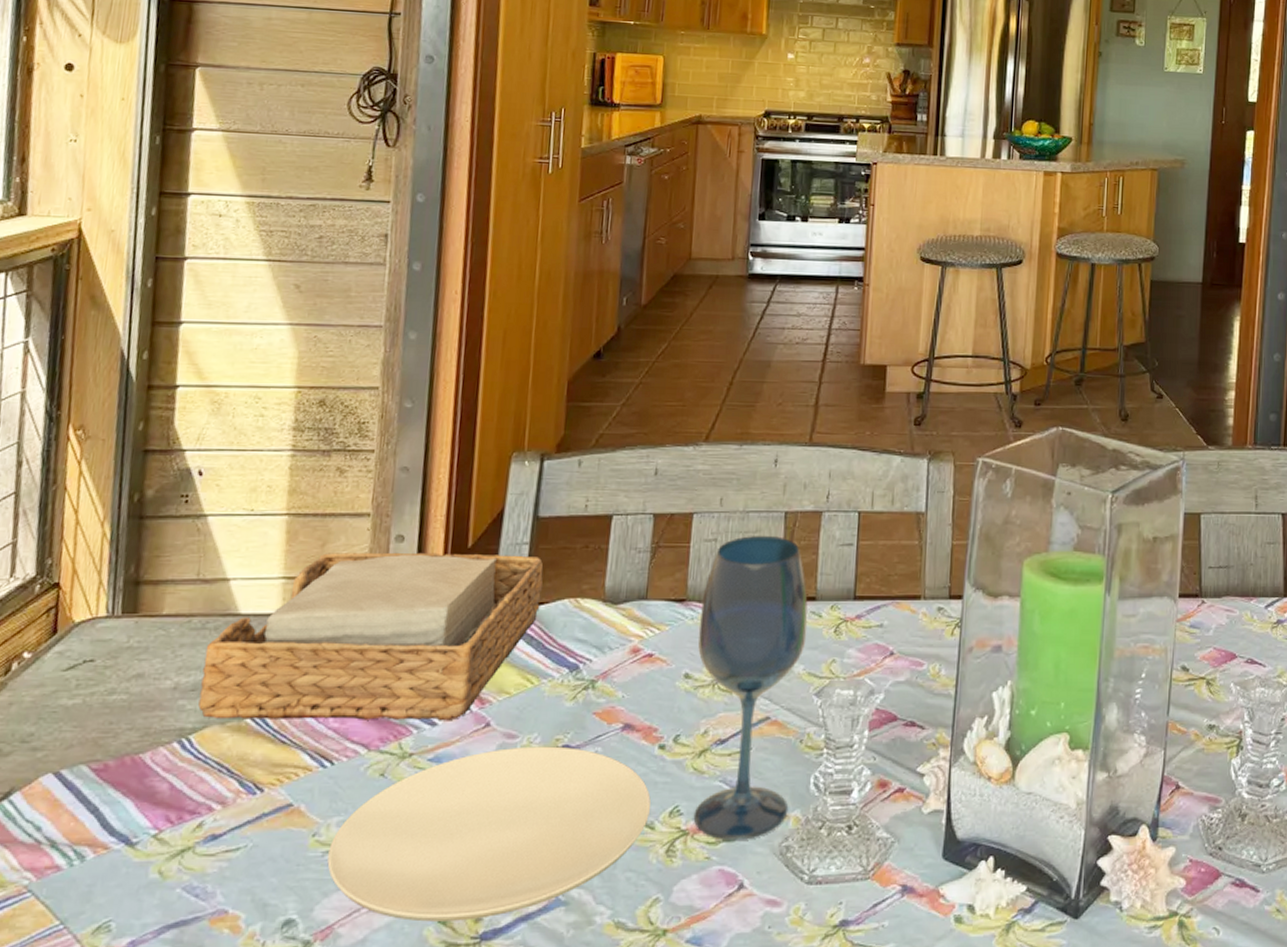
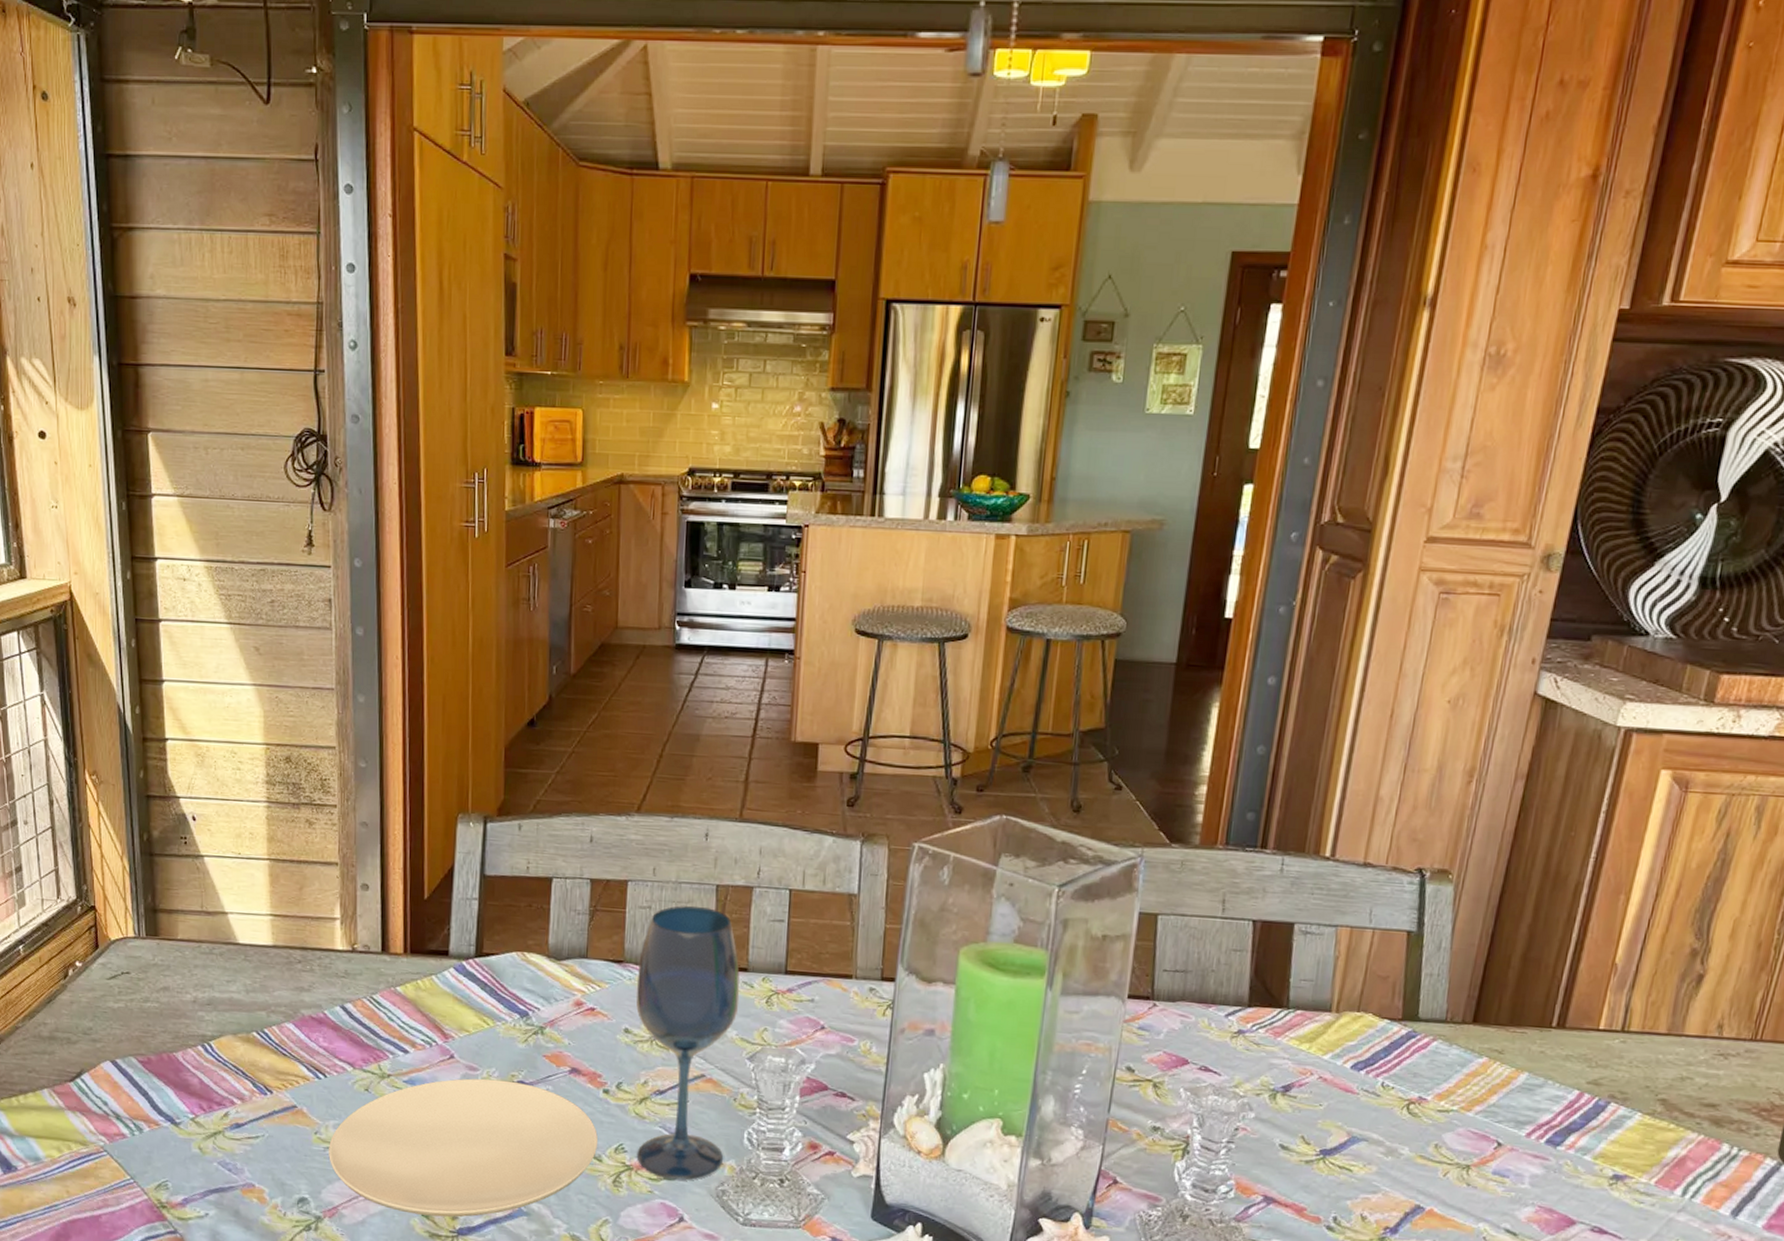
napkin holder: present [198,552,543,721] -> none [214,895,492,1050]

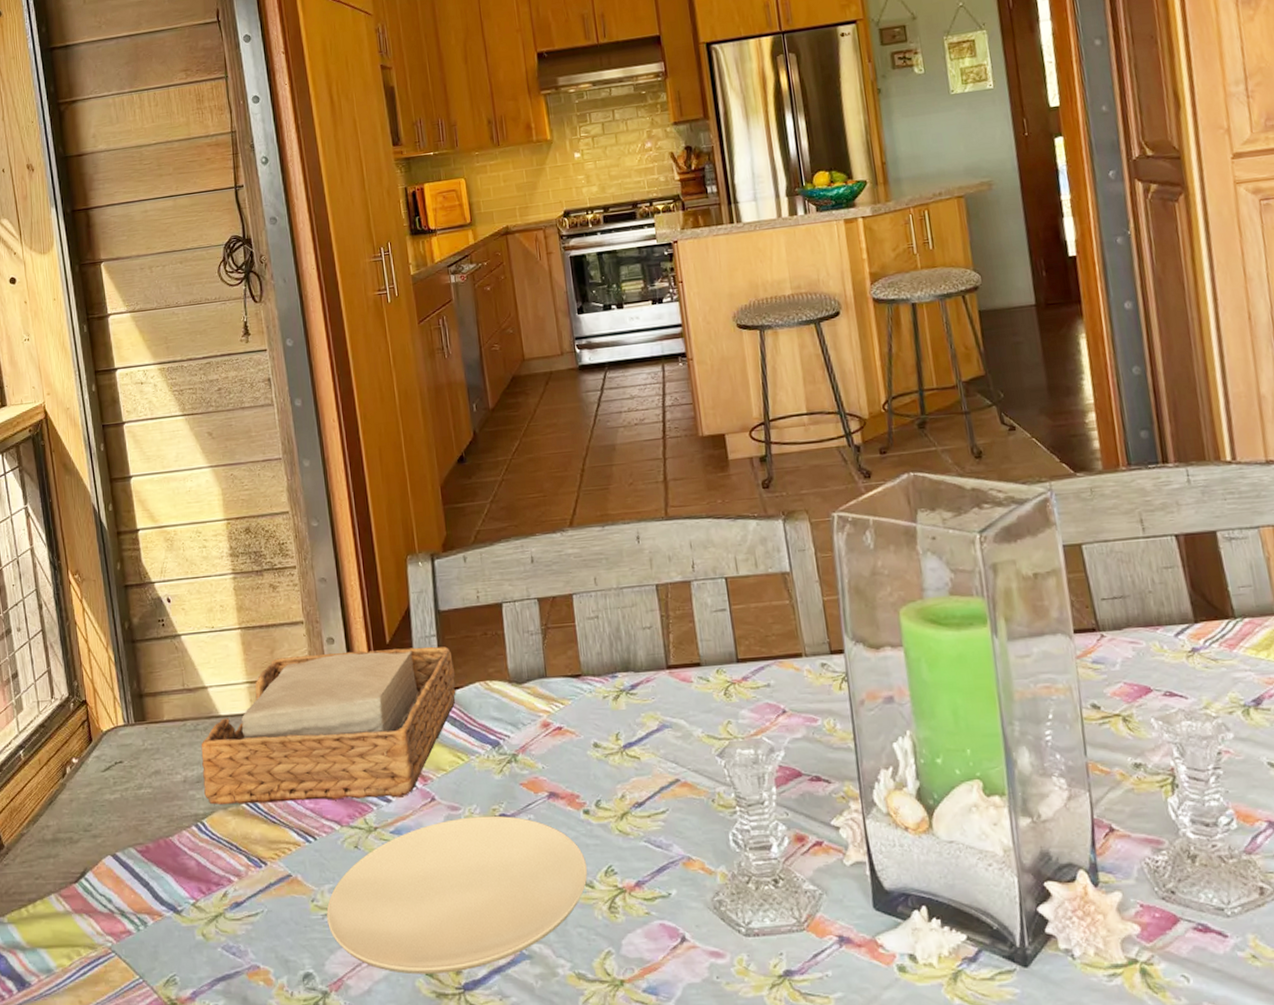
napkin holder: none [214,895,492,1050] -> present [201,646,456,805]
wineglass: present [635,906,740,1180] -> none [596,608,714,897]

